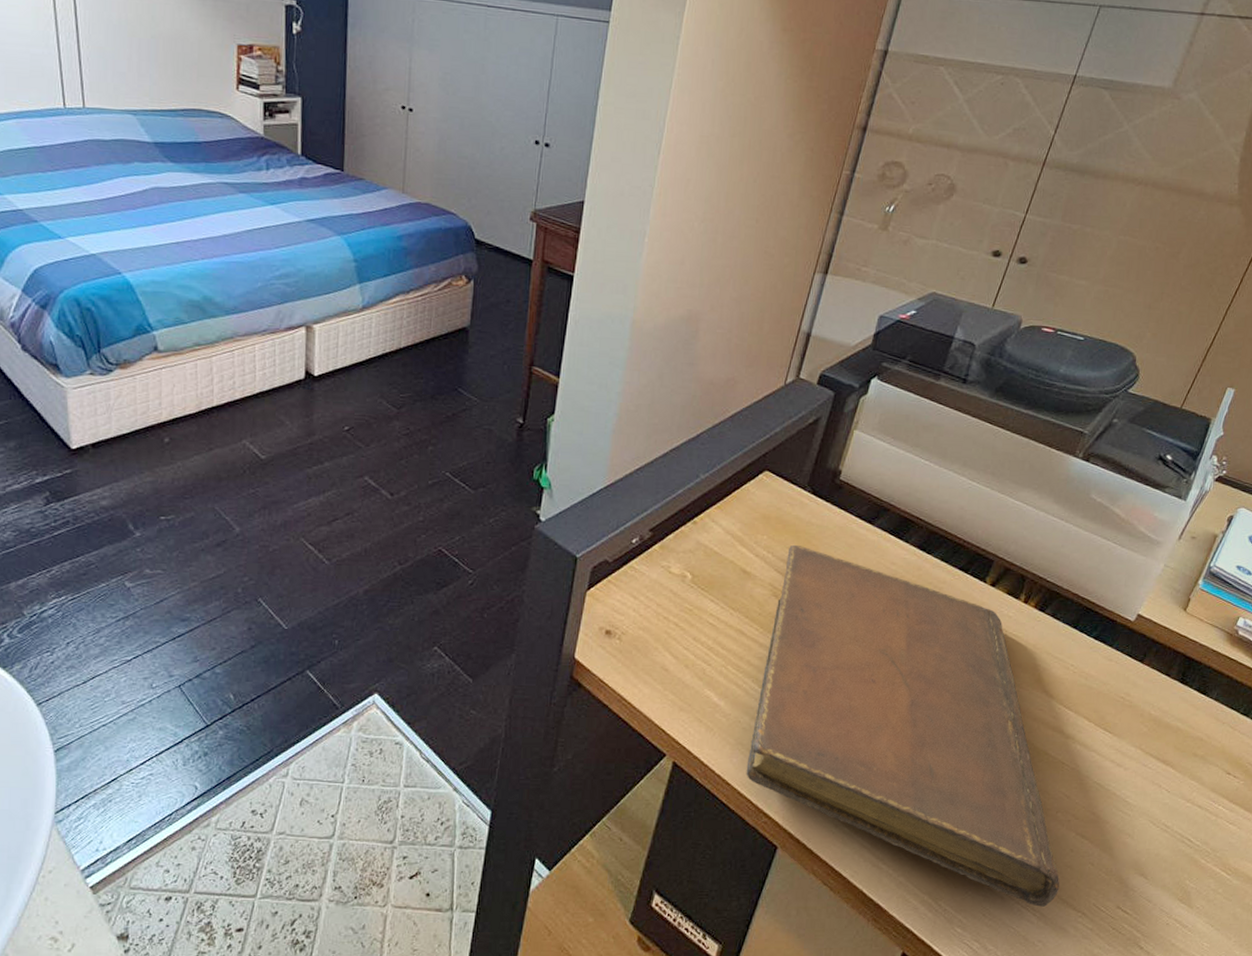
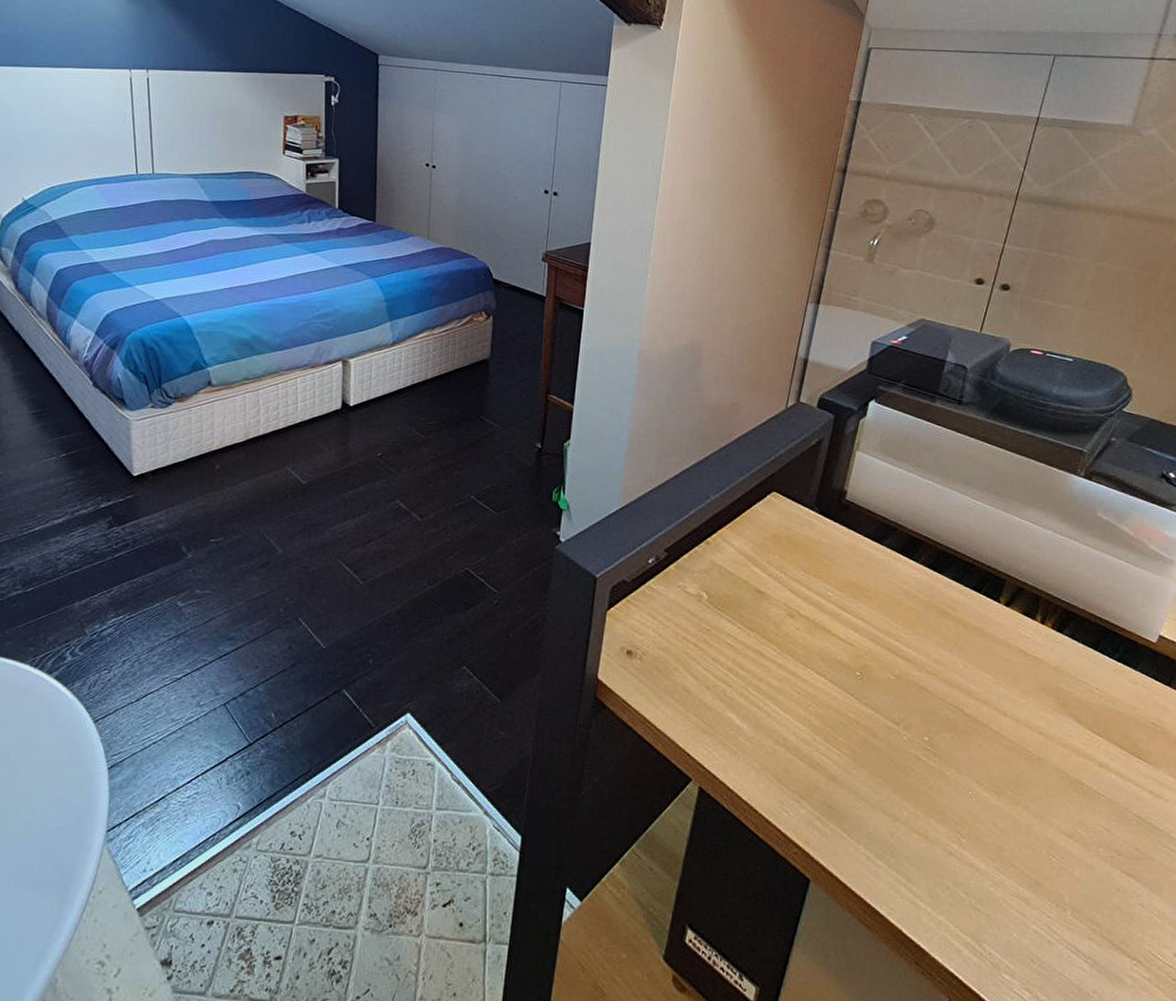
notebook: present [746,544,1060,907] -> none [773,564,1110,953]

